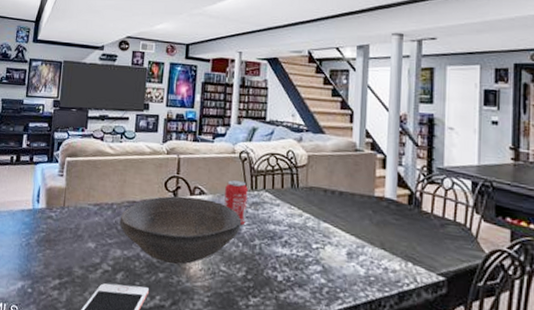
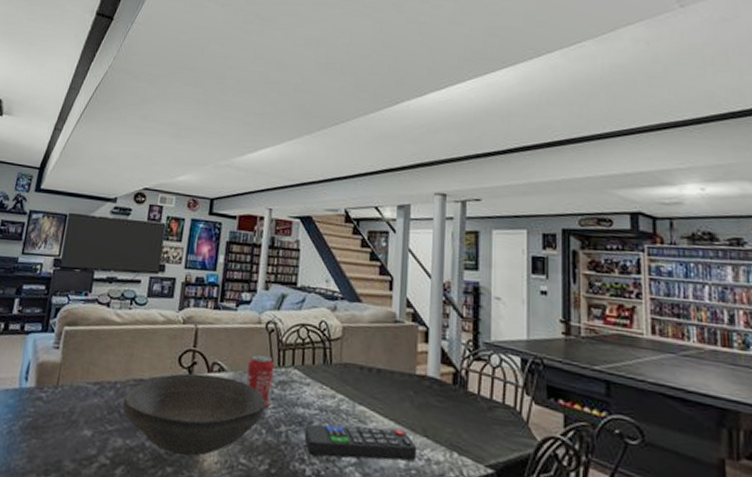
remote control: none [275,238,376,270] -> present [304,424,417,461]

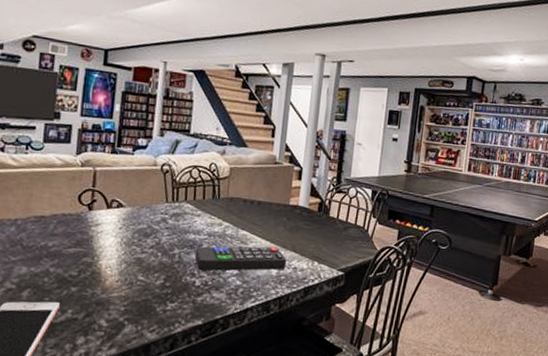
bowl: present [122,373,266,457] -> none [25,209,162,278]
beverage can: present [247,354,274,410] -> none [144,192,169,238]

